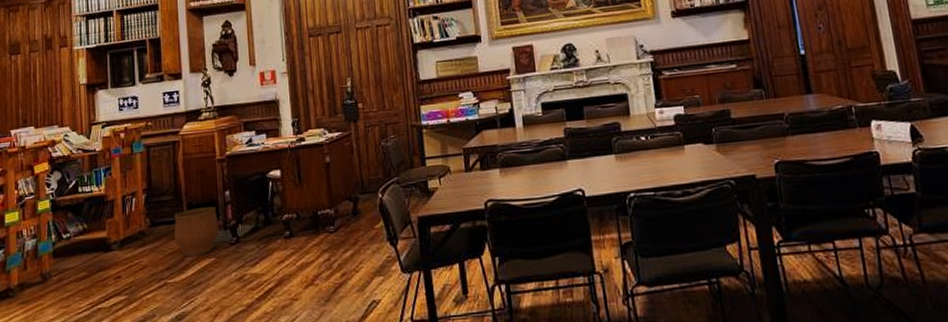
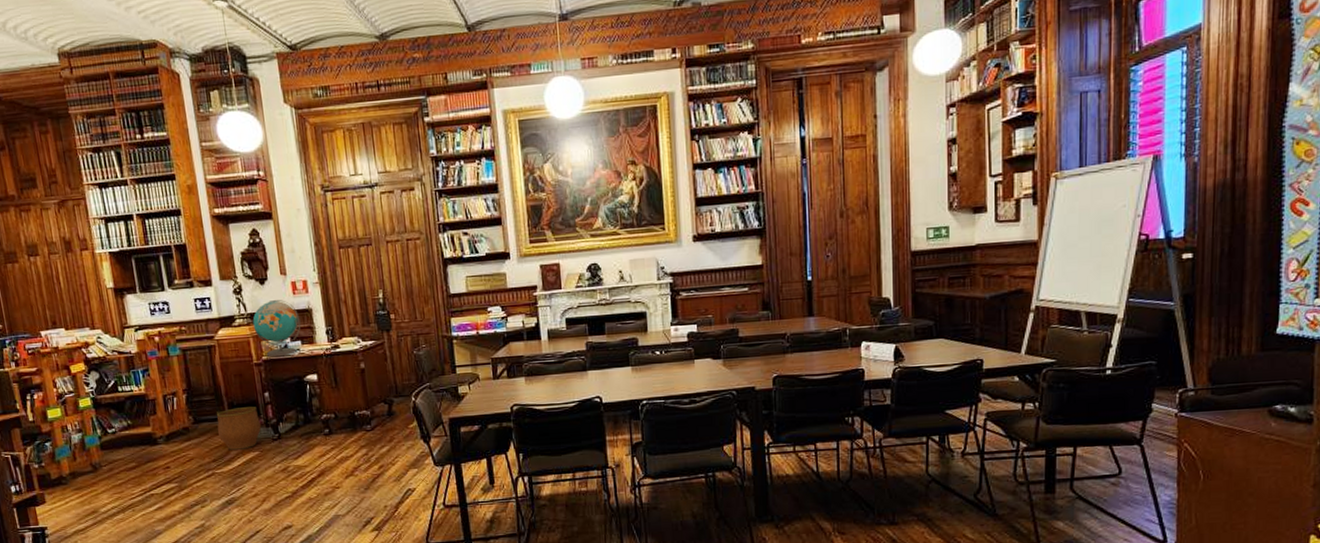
globe: none [219,91,267,153] -> present [252,300,301,358]

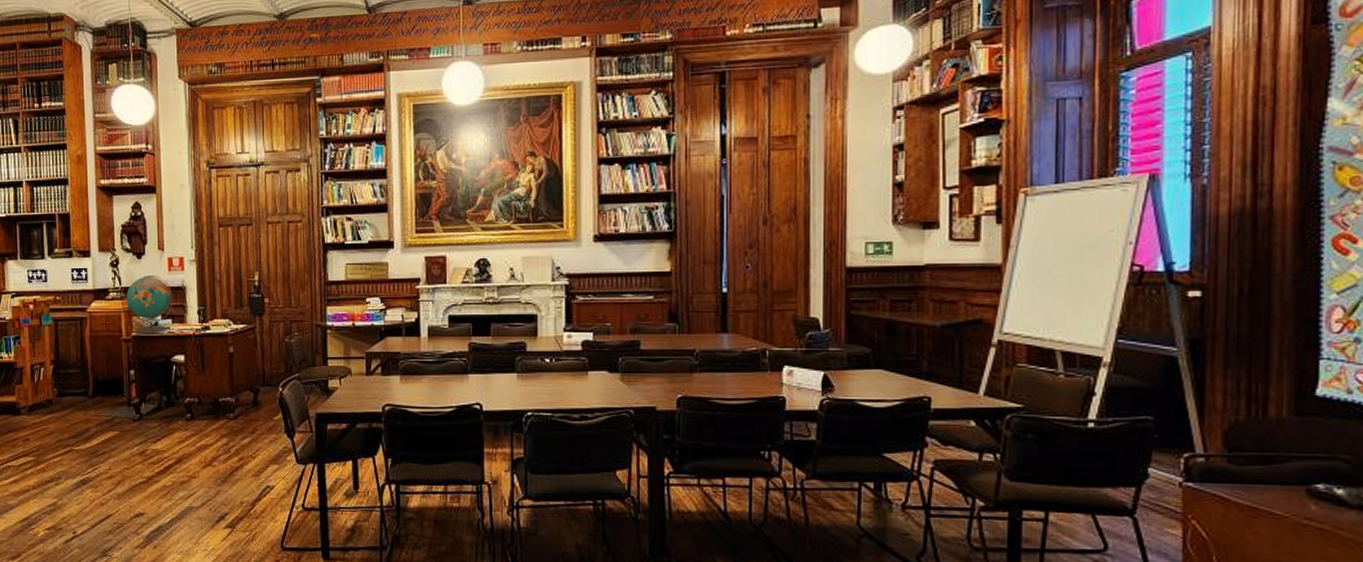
basket: present [216,406,262,450] -> none [79,383,124,428]

